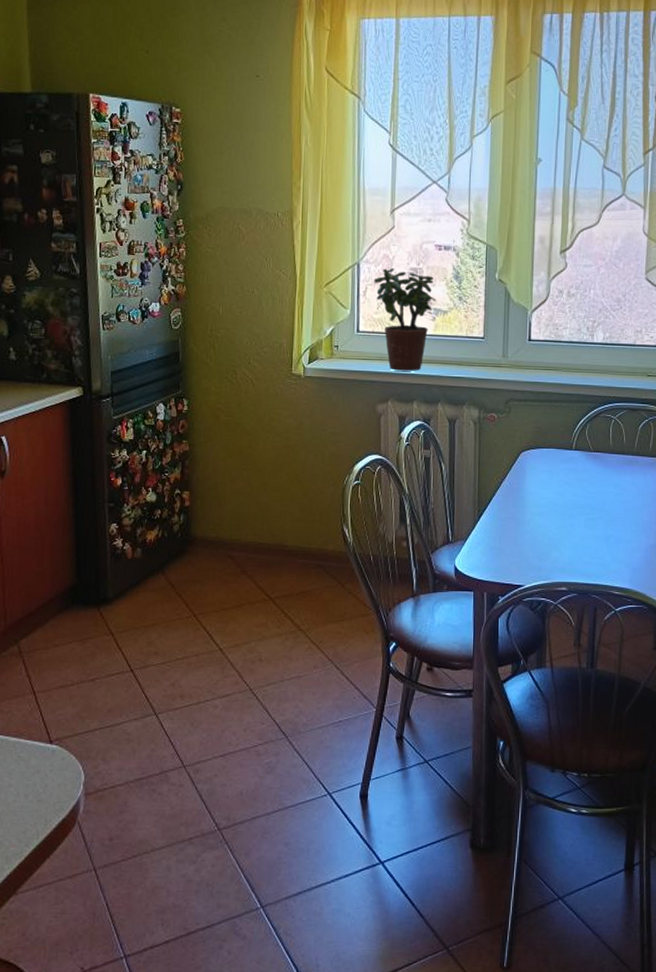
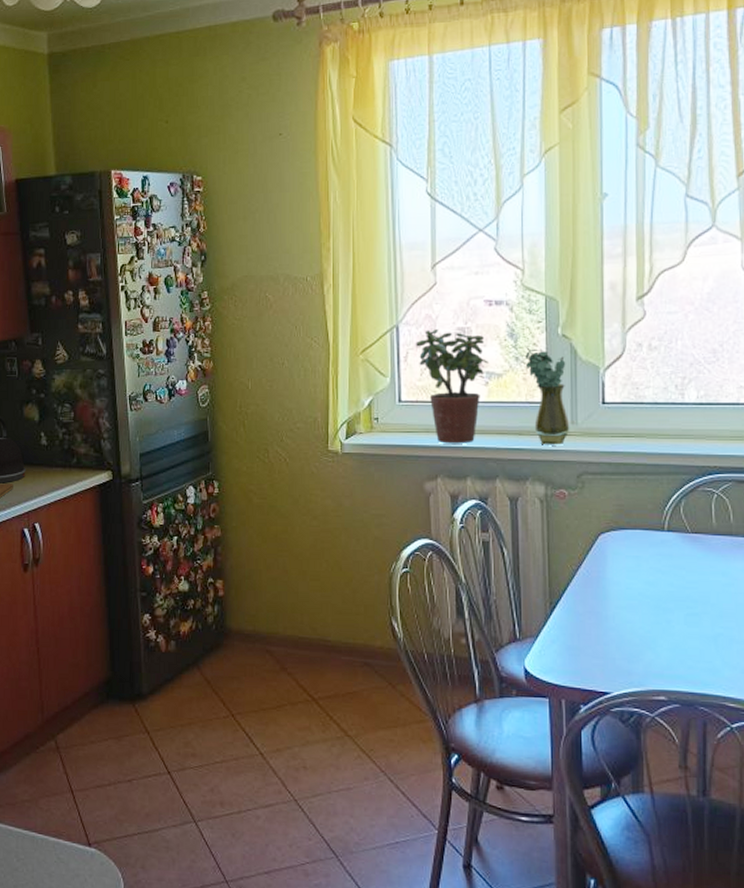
vase: none [467,287,502,375] -> present [525,346,570,445]

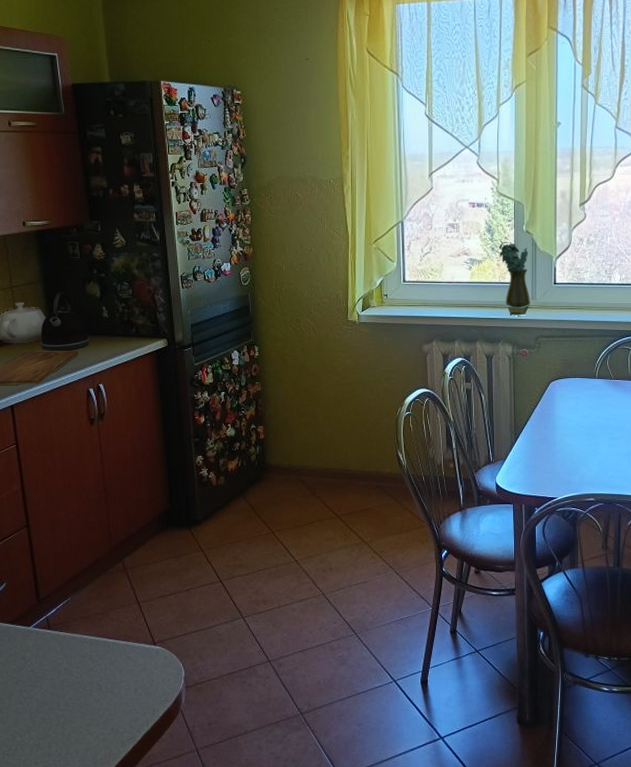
potted plant: present [415,329,490,444] -> none [416,225,473,315]

